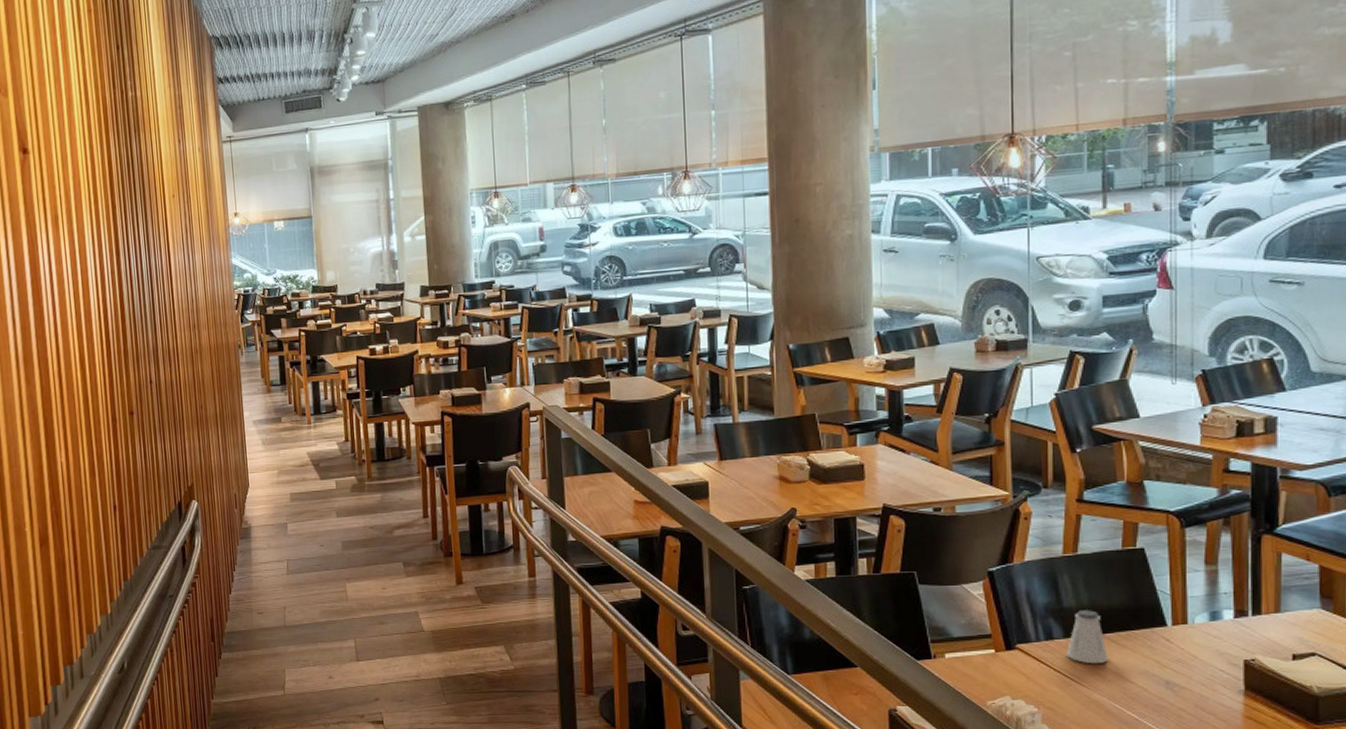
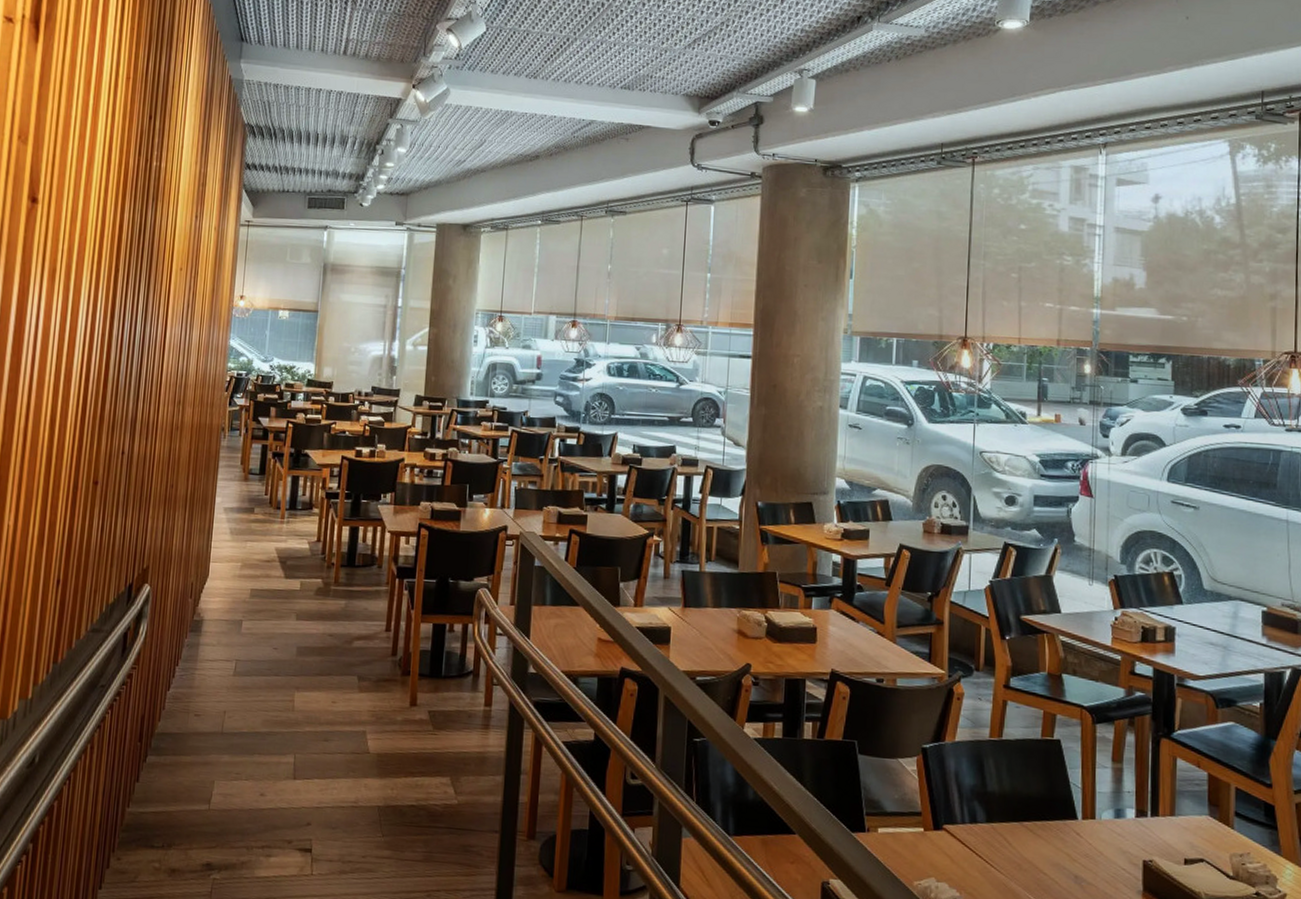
saltshaker: present [1067,610,1109,664] -> none [989,796,1026,852]

